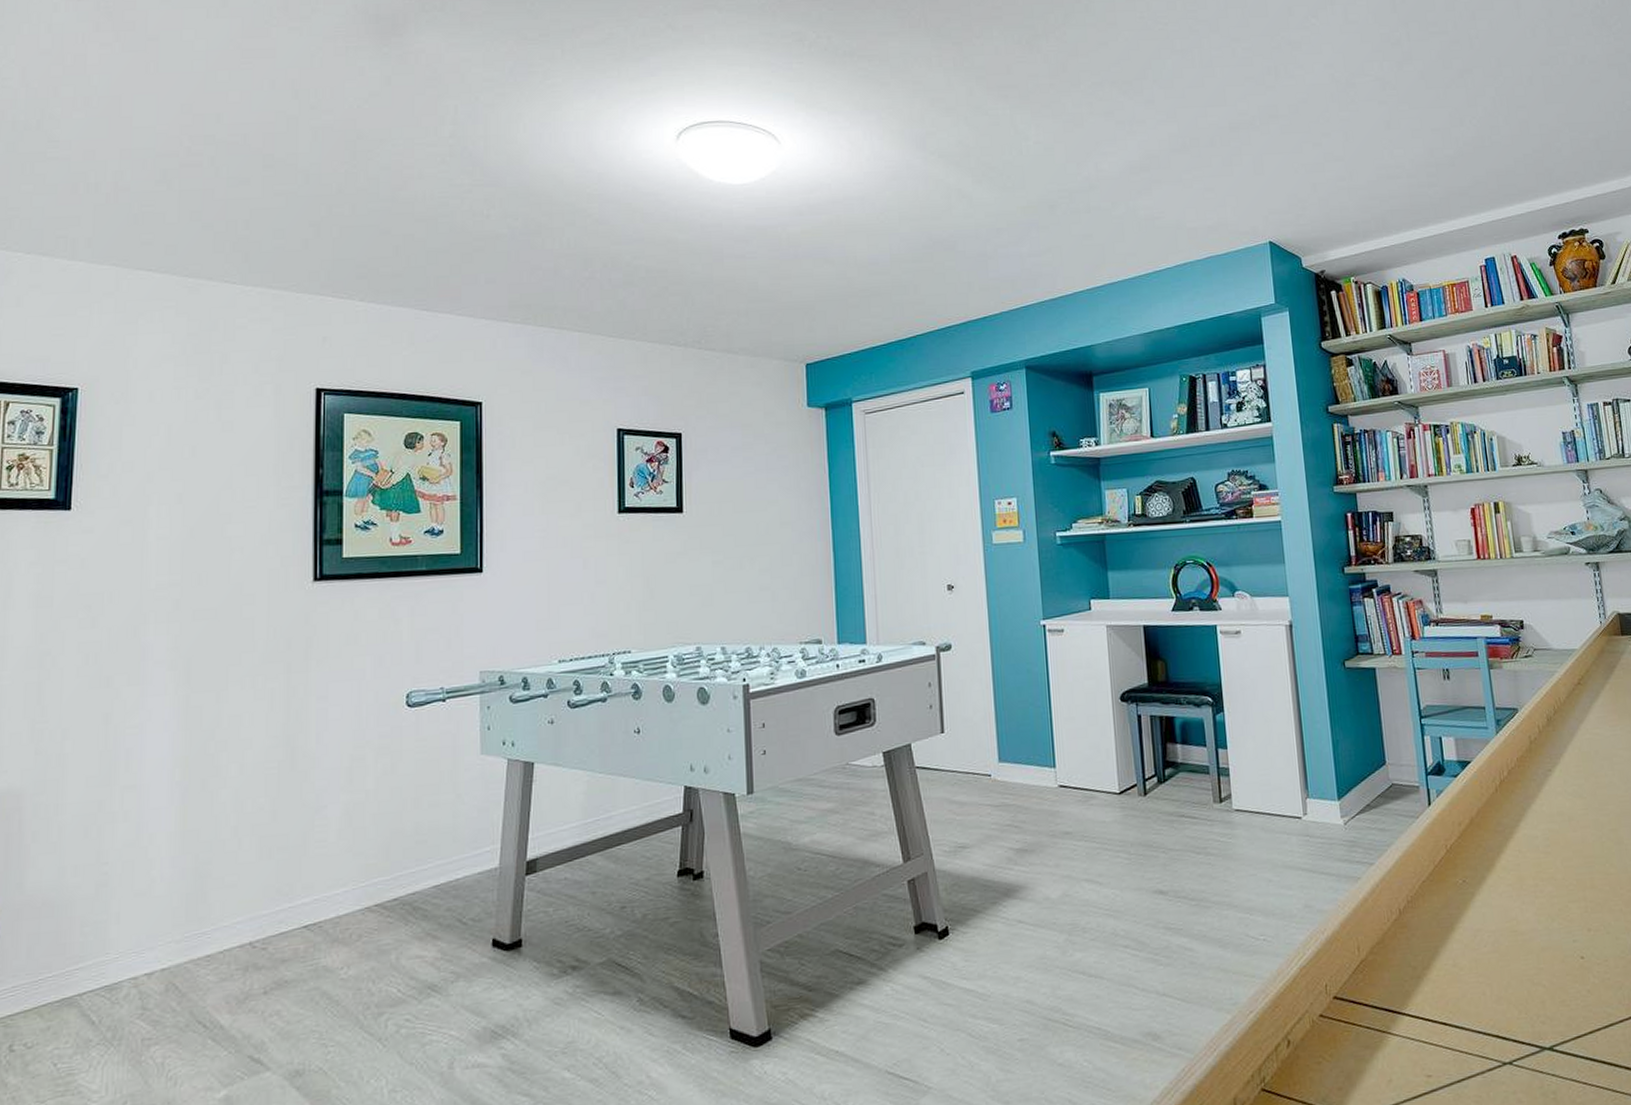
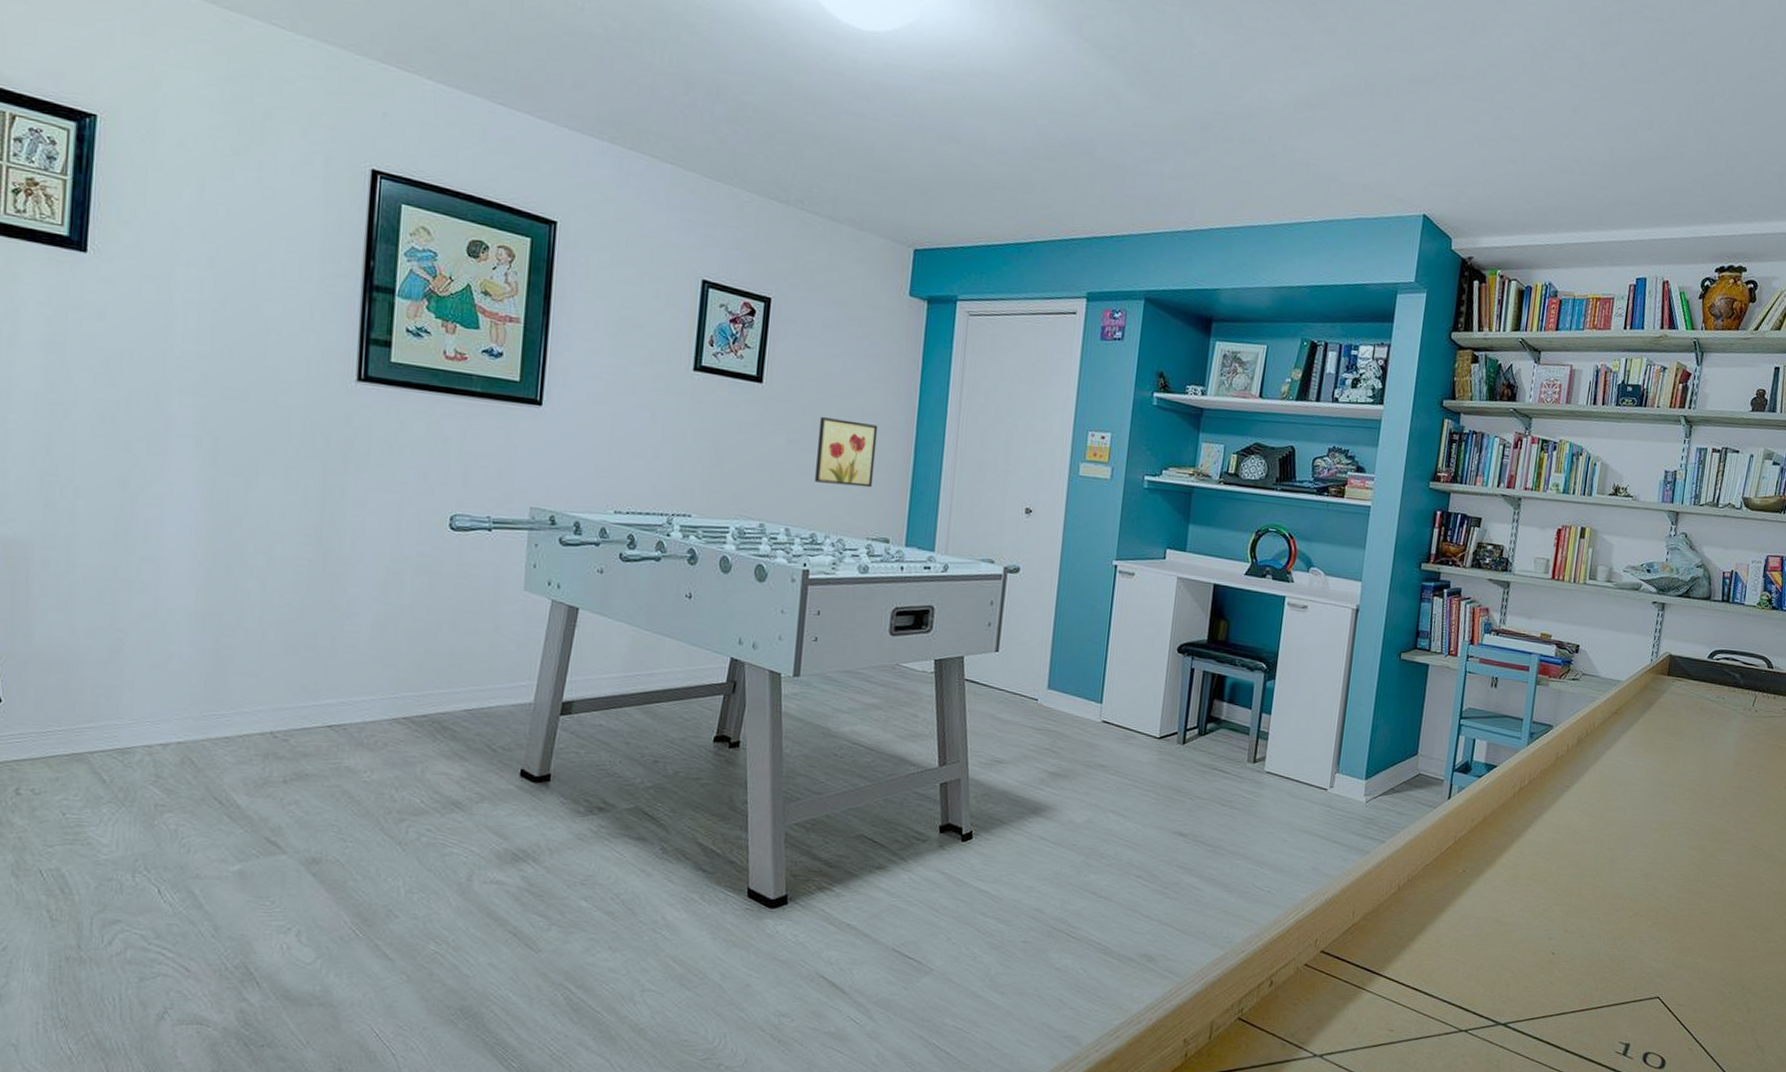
wall art: none [740,532,798,597] -> present [814,417,878,488]

